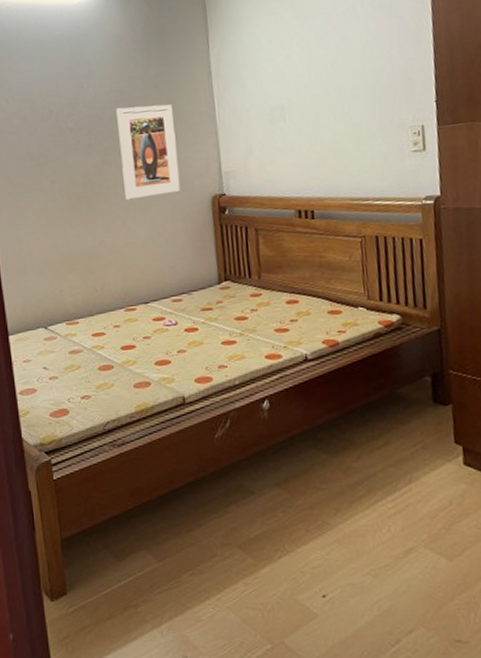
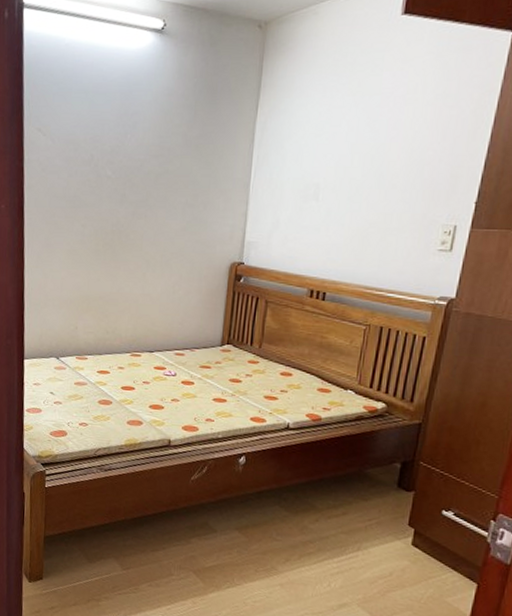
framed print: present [116,104,181,201] -> none [149,163,209,255]

